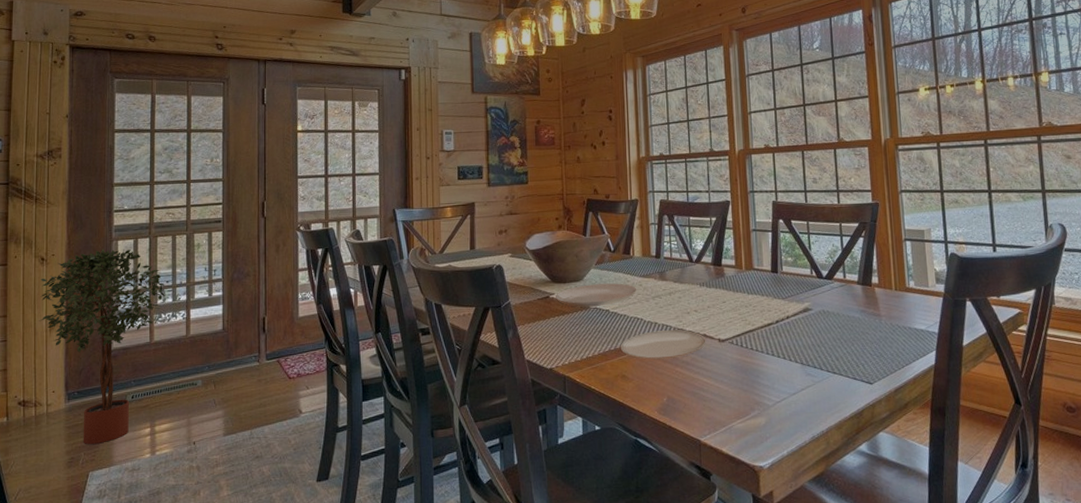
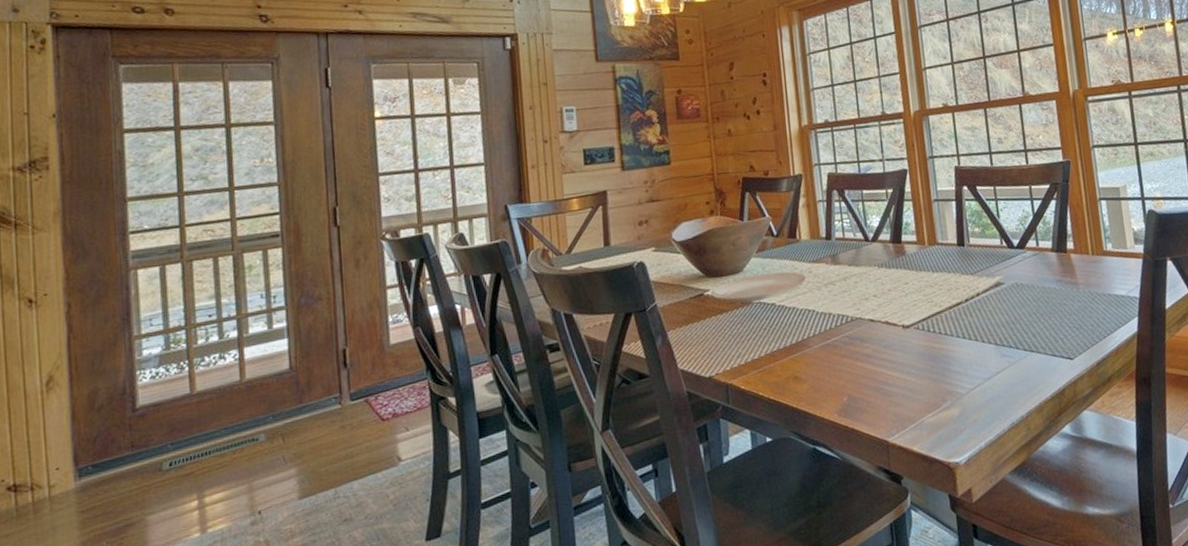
potted tree: present [39,249,165,445] -> none [29,279,208,531]
plate: present [620,330,706,360] -> none [790,318,889,356]

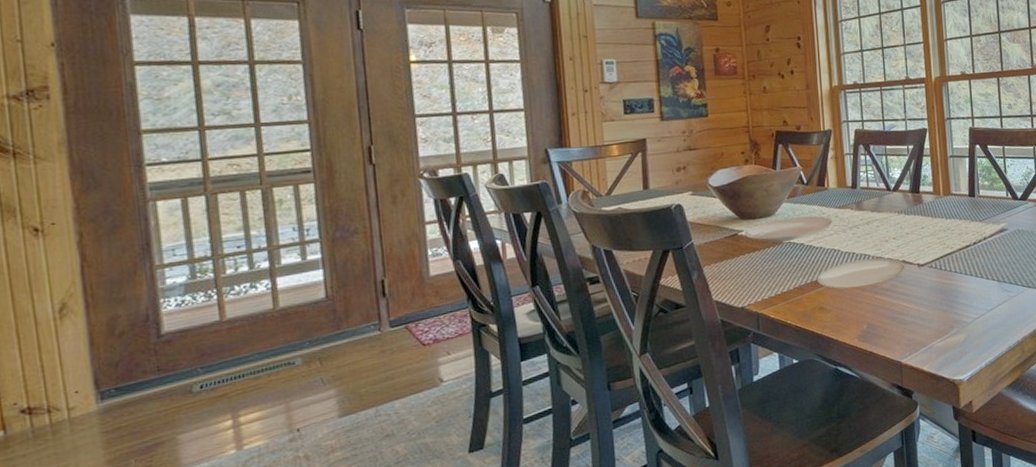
plate: none [790,318,889,356] -> present [817,258,905,290]

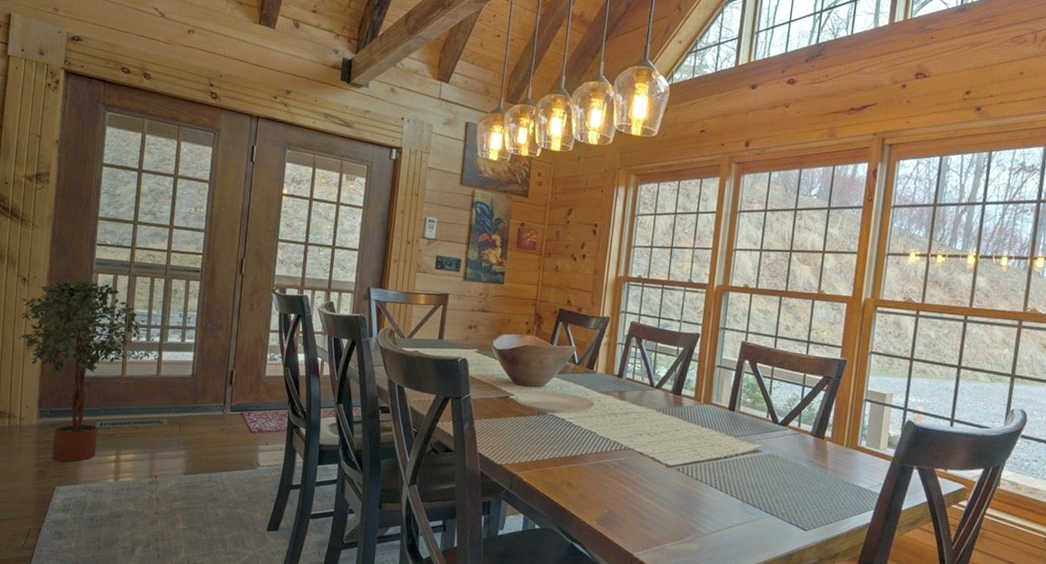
potted tree: none [36,211,237,449] -> present [17,279,140,462]
plate: present [817,258,905,290] -> none [570,446,654,475]

